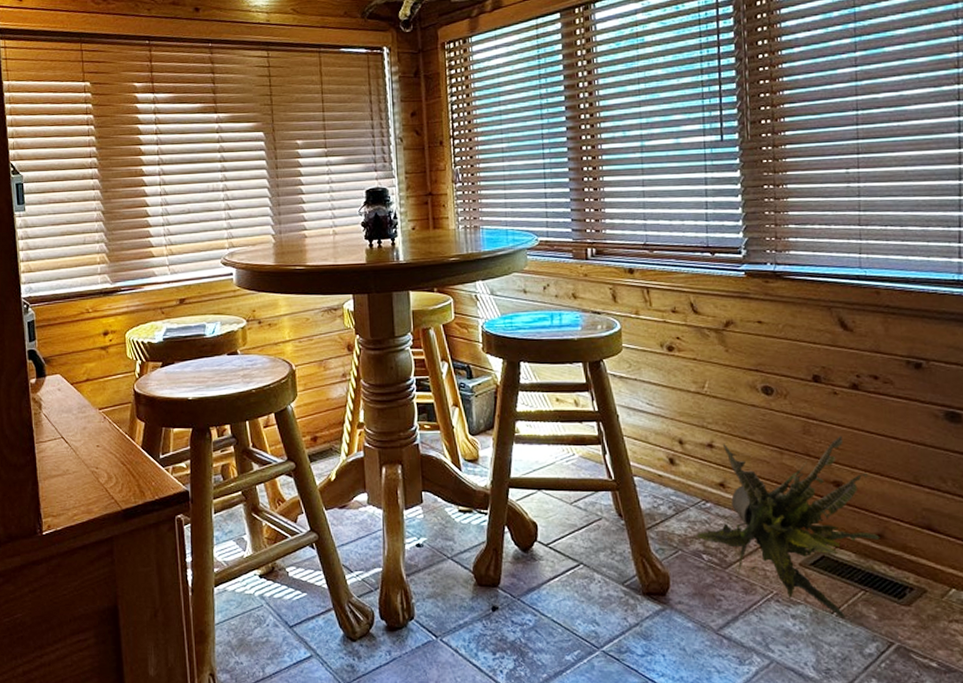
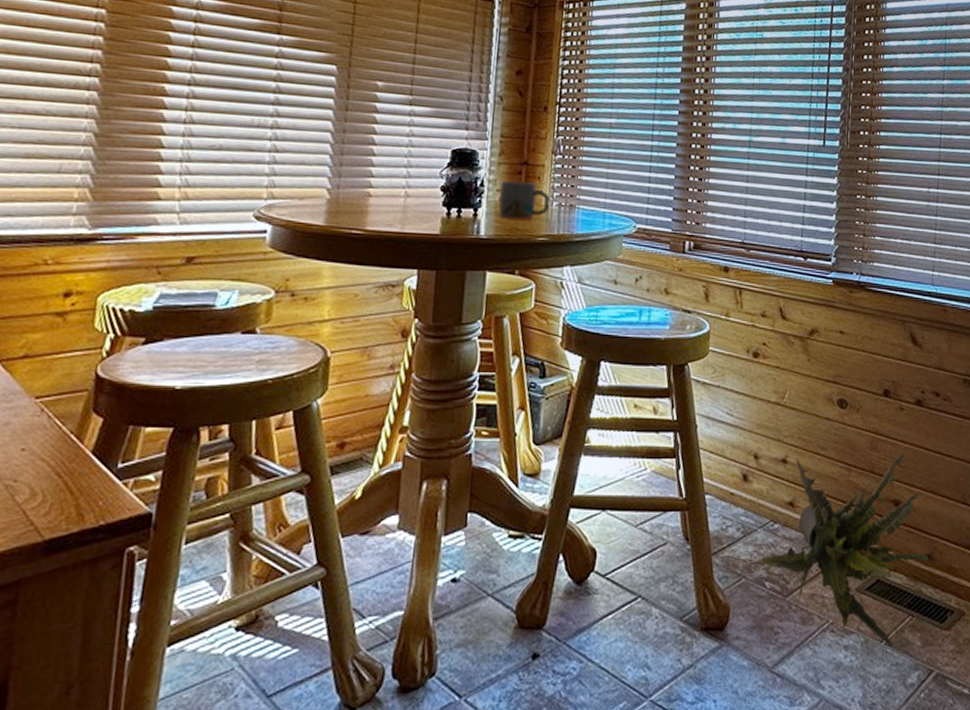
mug: none [410,209,456,246] -> present [498,180,550,221]

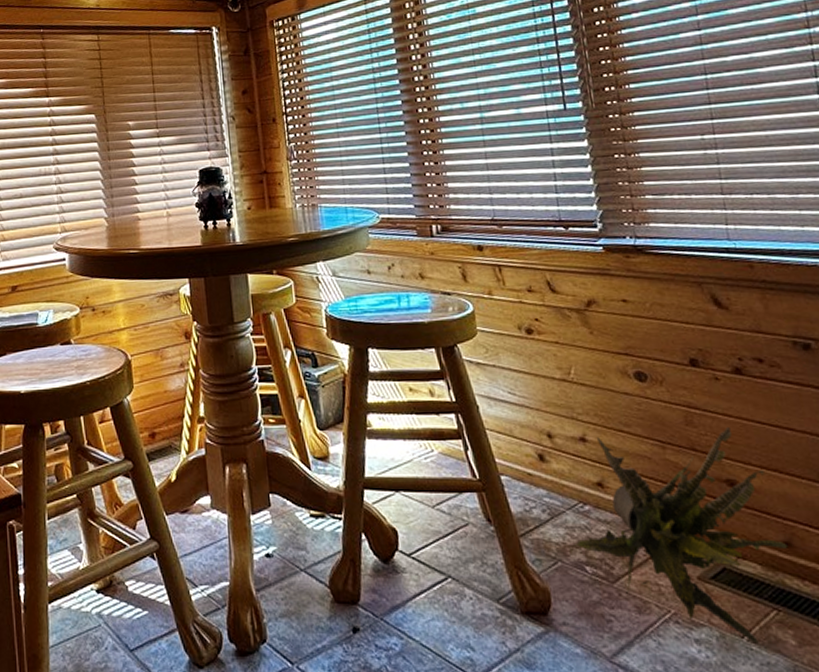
mug: present [498,180,550,221] -> none [246,188,293,226]

